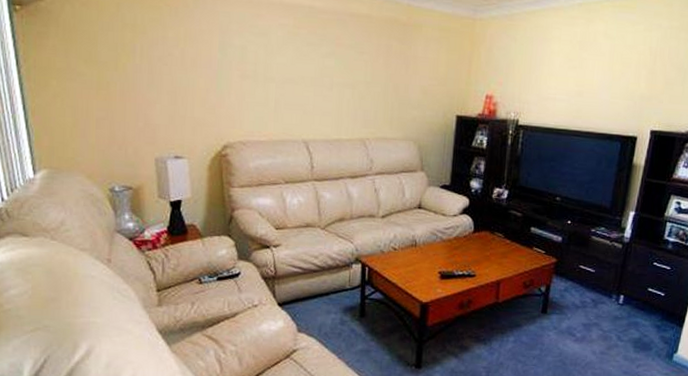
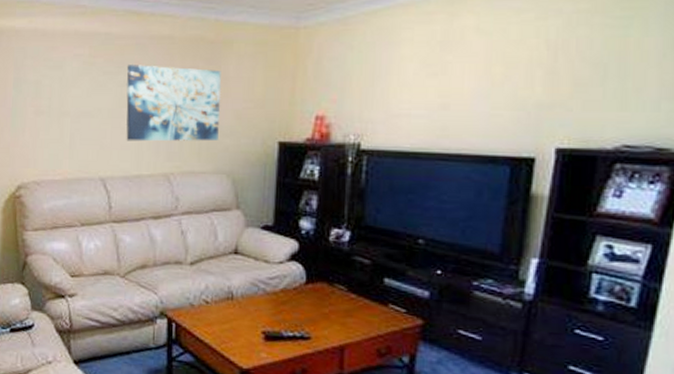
wall art: none [327,38,411,112] -> present [126,65,221,142]

